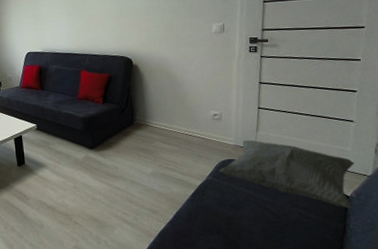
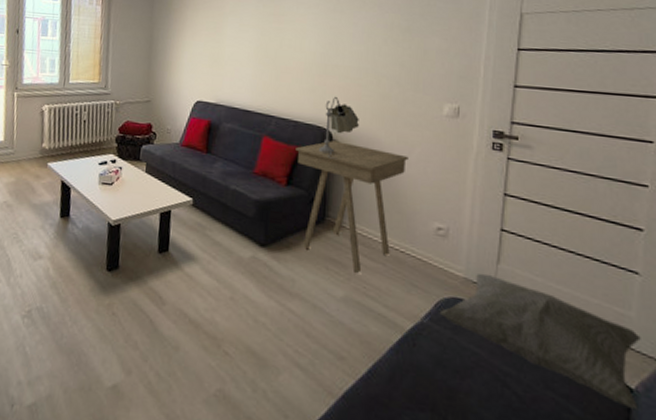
side table: none [106,65,189,156] -> present [296,141,408,274]
table lamp: none [123,31,151,79] -> present [318,96,359,159]

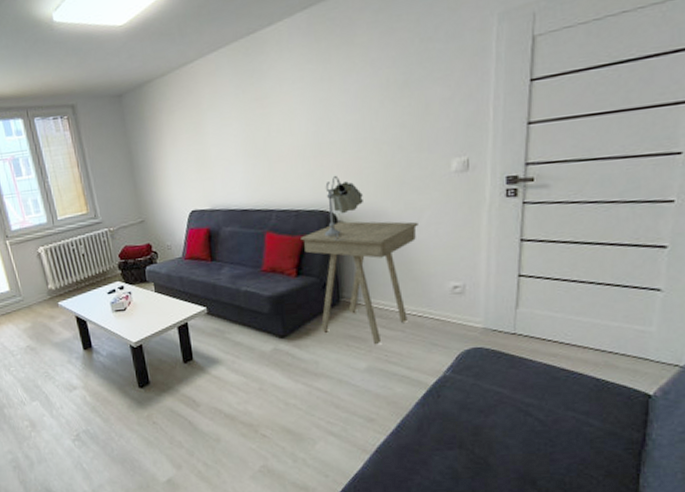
decorative pillow: present [439,273,641,410] -> none [460,320,660,413]

